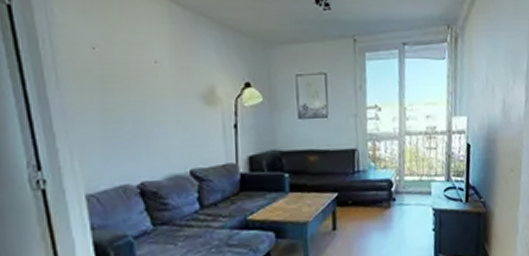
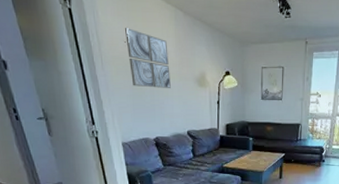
wall art: none [94,29,164,111] -> present [125,28,171,88]

